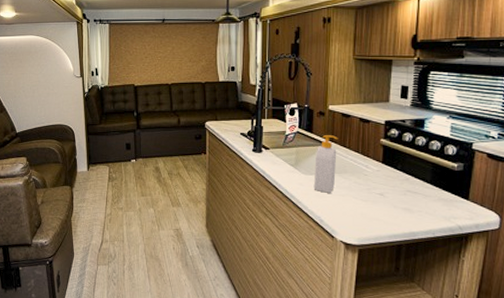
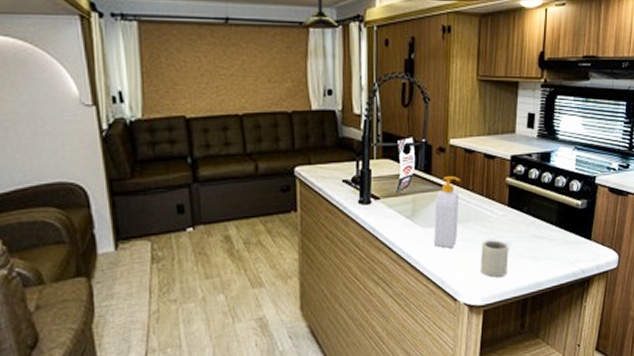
cup: none [356,190,383,223] -> present [481,240,509,277]

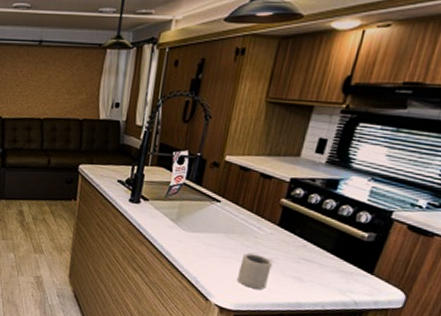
soap bottle: present [433,176,461,248] -> none [193,189,231,254]

